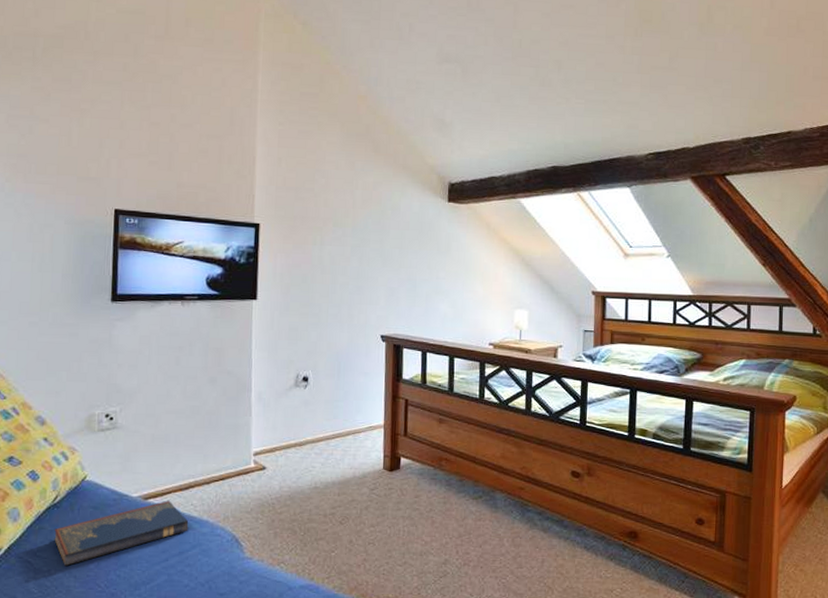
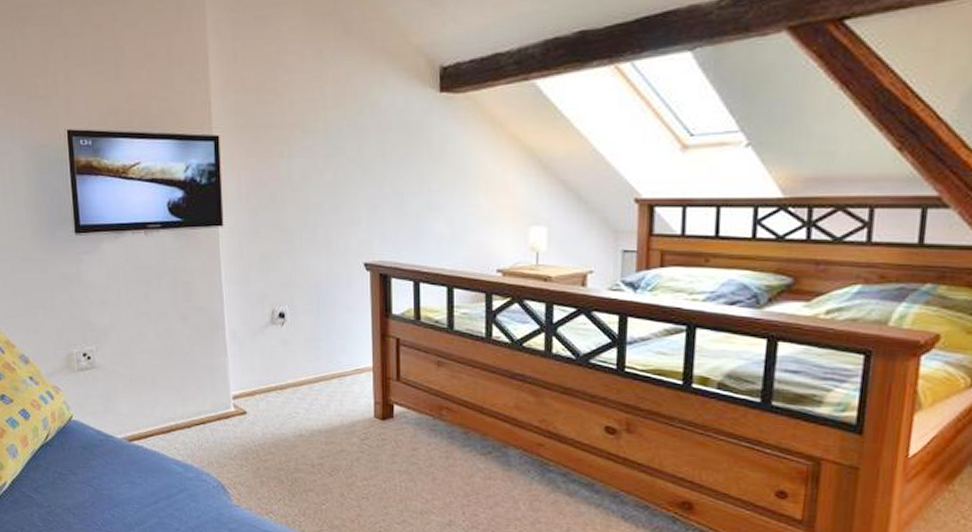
hardcover book: present [54,500,189,567] -> none [50,442,174,504]

